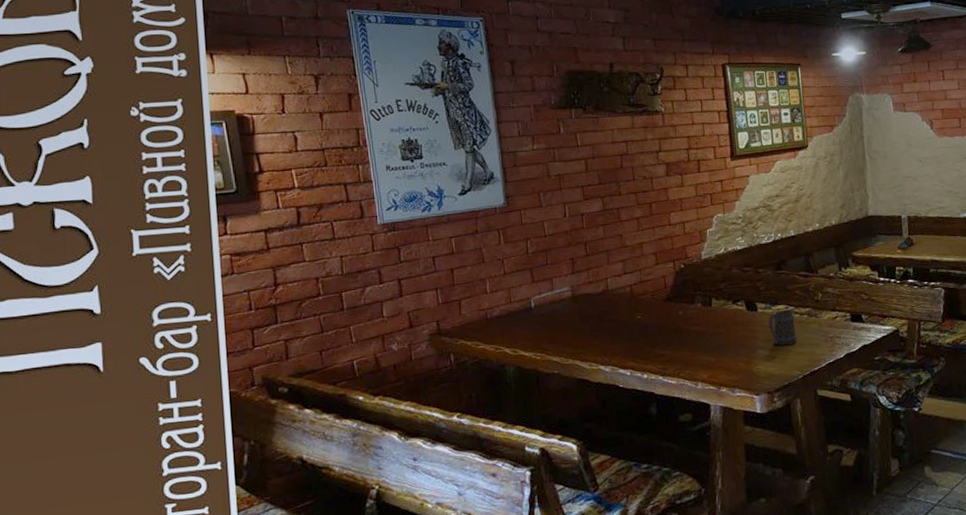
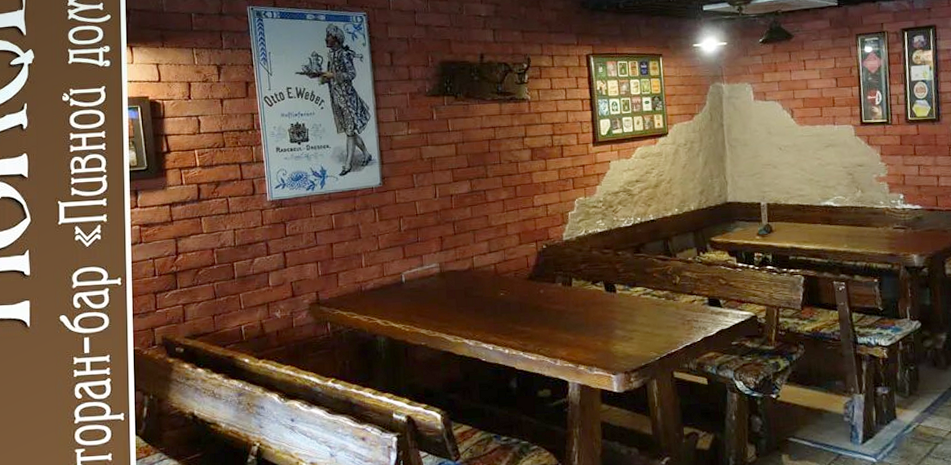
beer mug: present [768,309,797,346] -> none [626,291,655,327]

